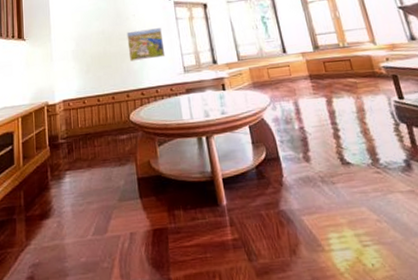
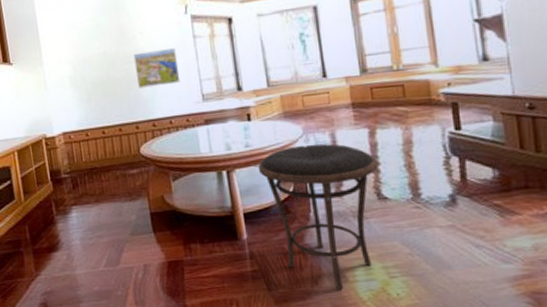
side table: none [233,111,344,259] -> present [258,144,378,289]

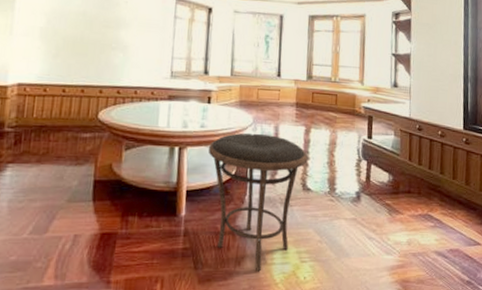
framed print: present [133,48,181,89] -> none [110,19,155,56]

